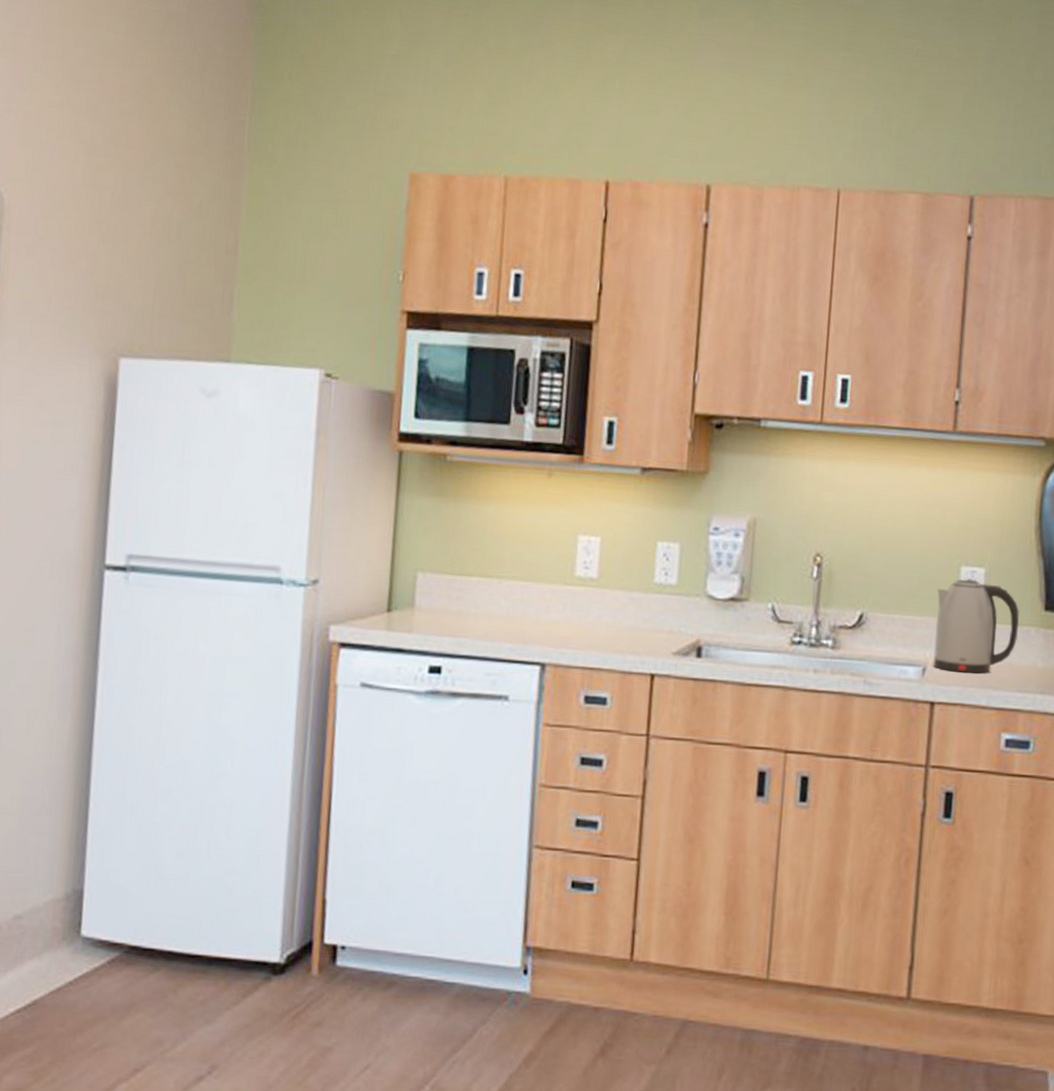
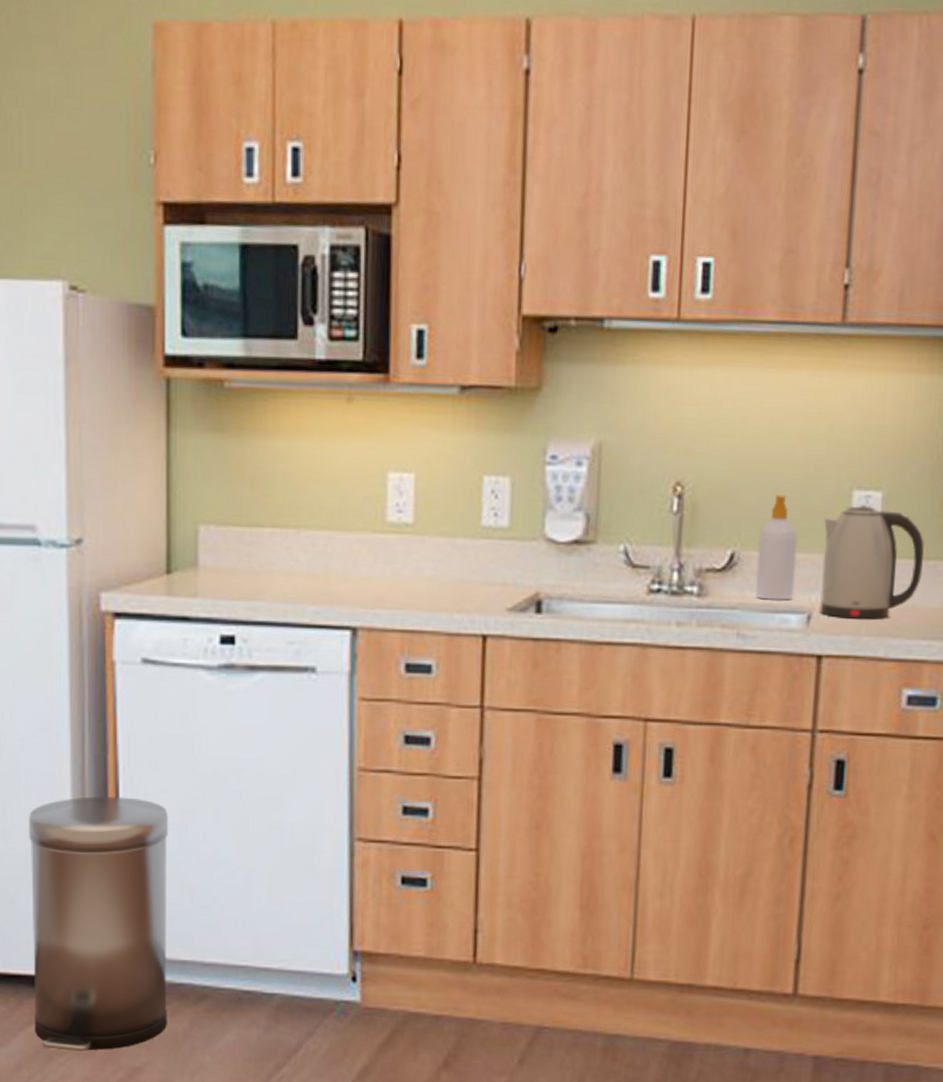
pedal bin: none [239,801,373,1032] -> present [28,796,169,1052]
soap bottle: none [880,567,915,655] -> present [755,495,798,600]

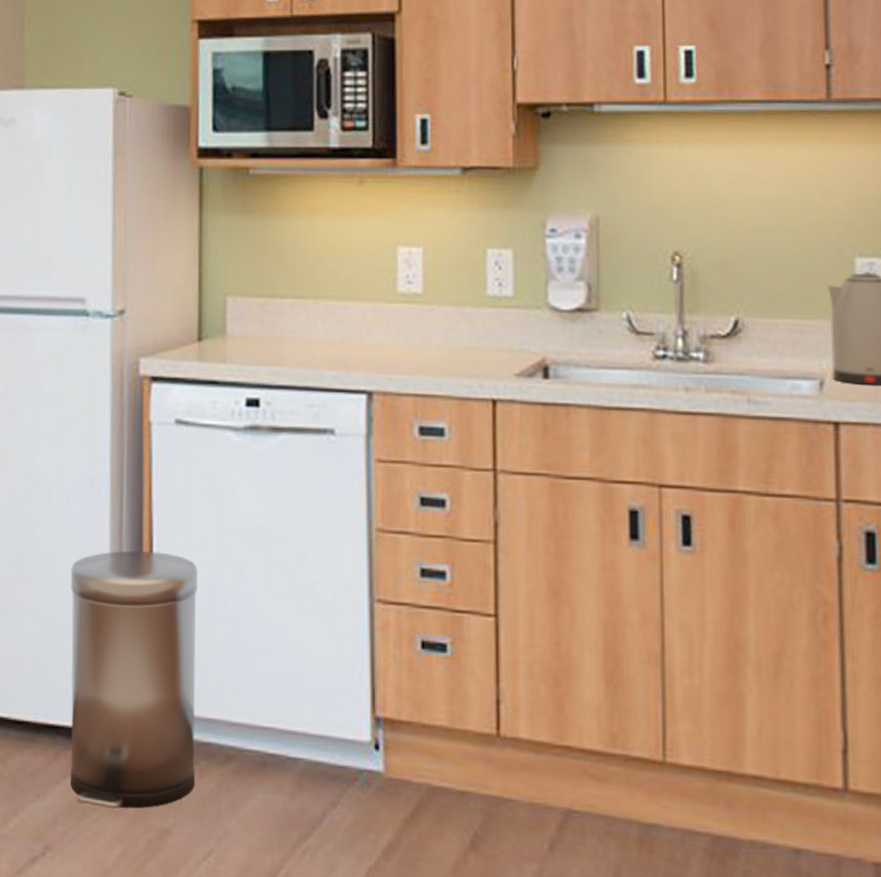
soap bottle: present [755,495,798,600] -> none [762,263,804,367]

